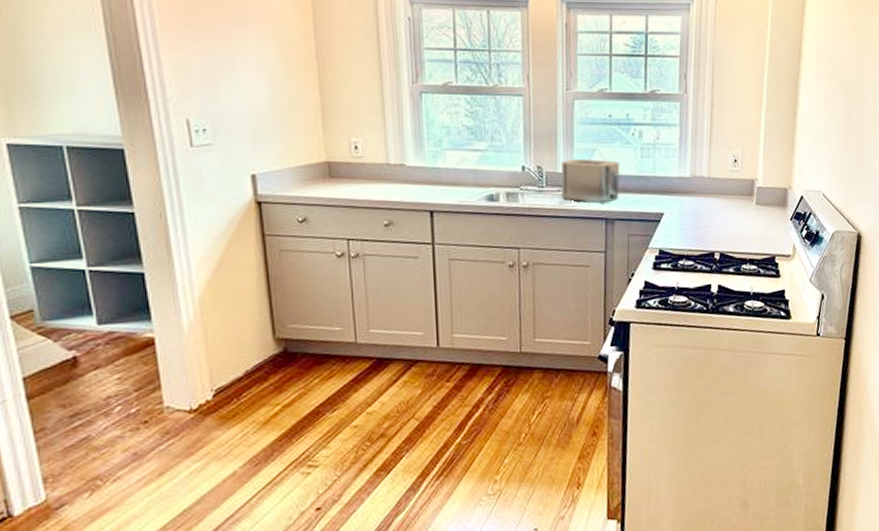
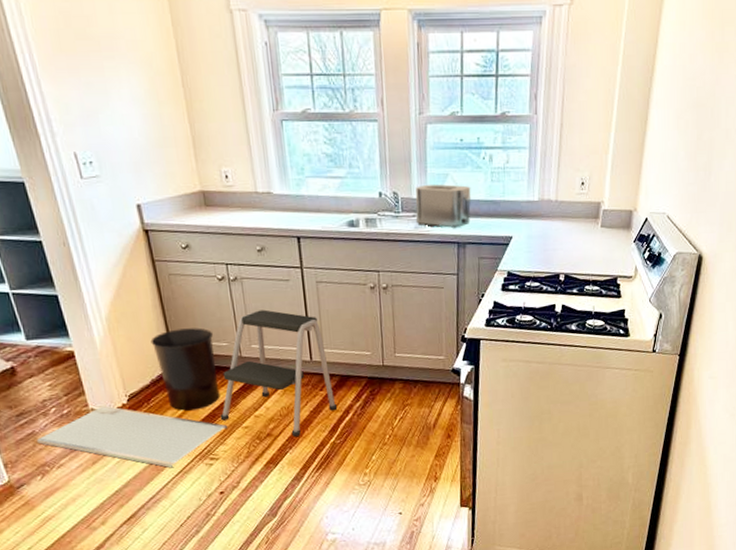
door mat: none [90,402,334,479] -> present [36,405,228,468]
waste bin: none [250,310,327,408] -> present [150,327,220,411]
step stool: none [325,289,465,438] -> present [220,309,337,437]

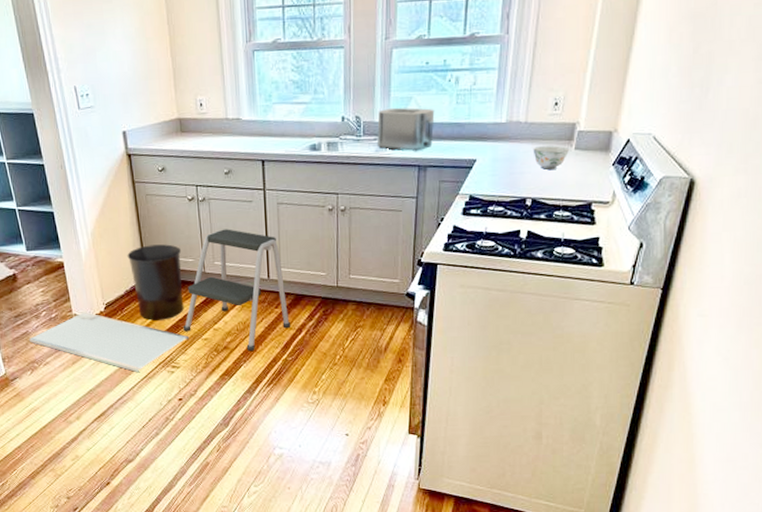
soup bowl: none [563,223,597,246] -> present [533,146,570,170]

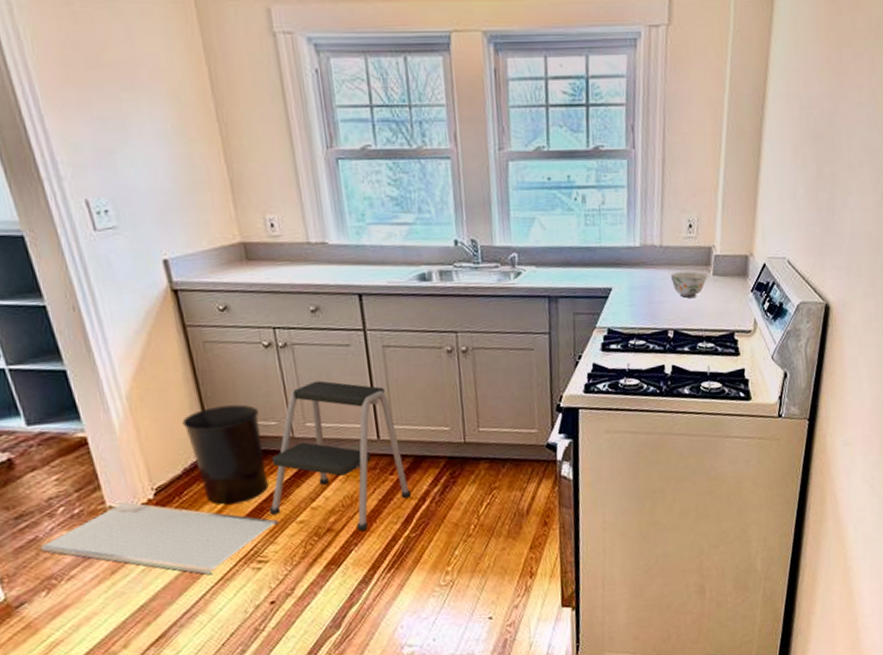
toaster: present [377,107,435,152] -> none [497,229,563,281]

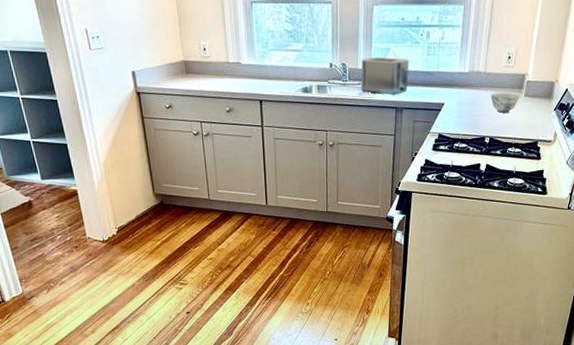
door mat: present [39,502,279,576] -> none [45,235,196,290]
waste bin: present [182,404,269,505] -> none [137,174,191,243]
step stool: present [269,380,411,532] -> none [190,161,286,269]
toaster: none [497,229,563,281] -> present [361,56,410,96]

